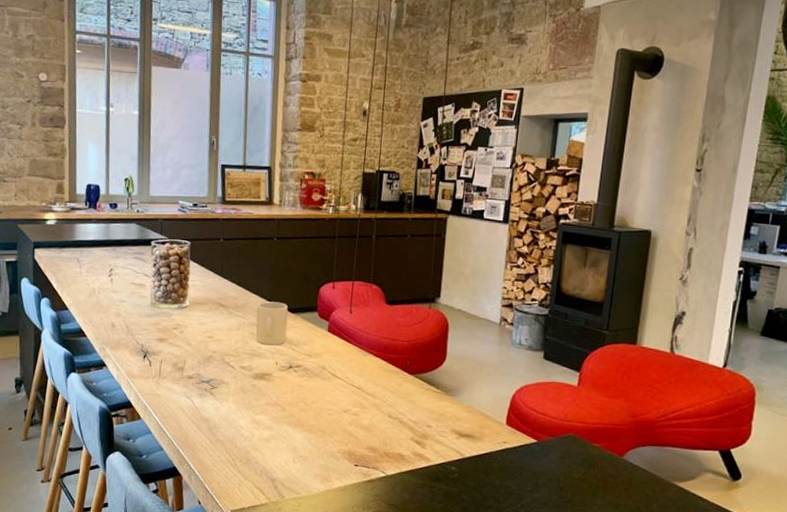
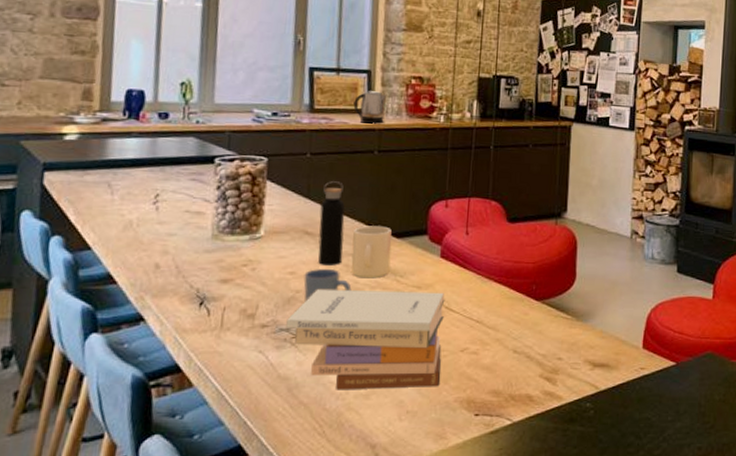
books: none [206,352,331,438] -> present [286,290,445,390]
mug: none [219,334,256,361] -> present [304,268,352,302]
water bottle: none [230,263,251,333] -> present [318,181,345,265]
kettle: none [257,185,284,215] -> present [353,91,386,124]

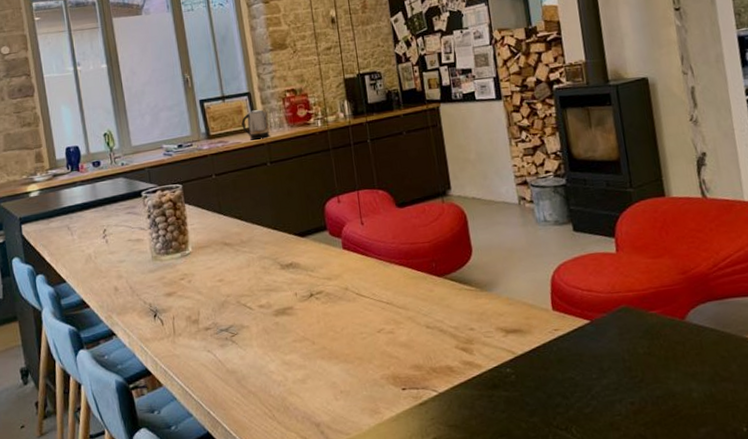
books: present [286,290,445,390] -> none [224,280,365,378]
mug: present [304,268,352,302] -> none [230,272,272,304]
water bottle: present [318,181,345,265] -> none [231,195,260,270]
cup: present [351,226,392,279] -> none [264,228,301,277]

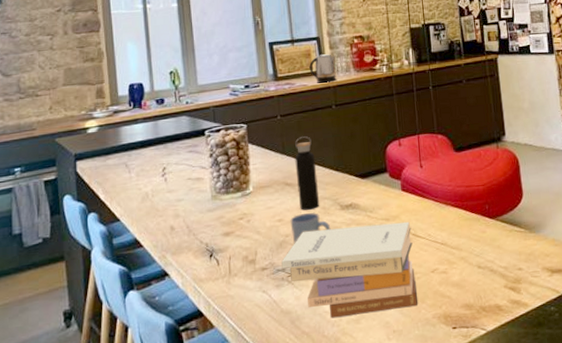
books: none [224,280,365,378] -> present [281,221,419,318]
mug: none [230,272,272,304] -> present [290,212,331,244]
water bottle: none [231,195,260,270] -> present [295,136,320,210]

